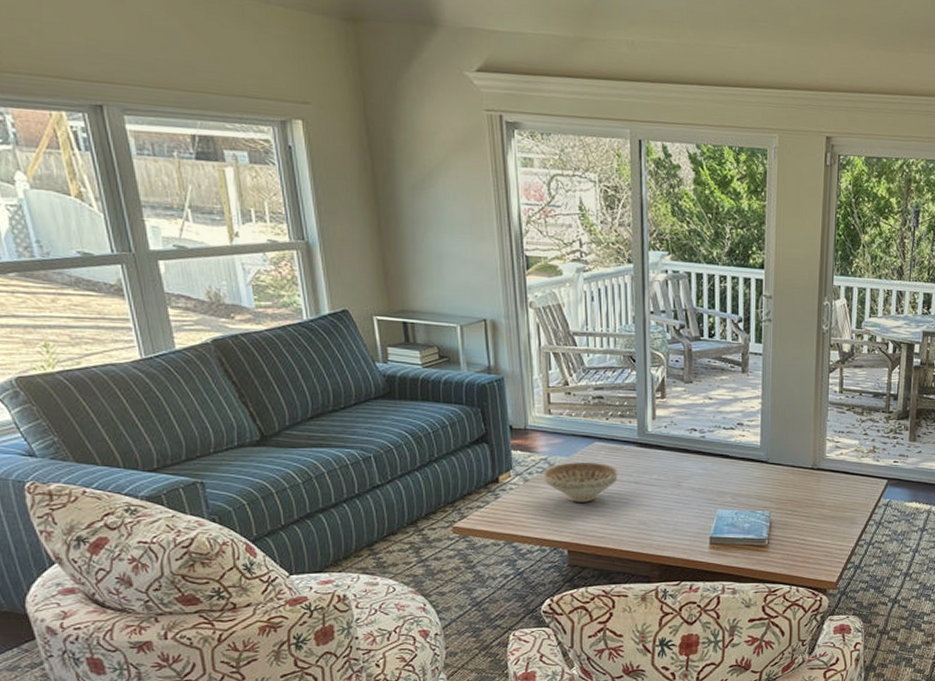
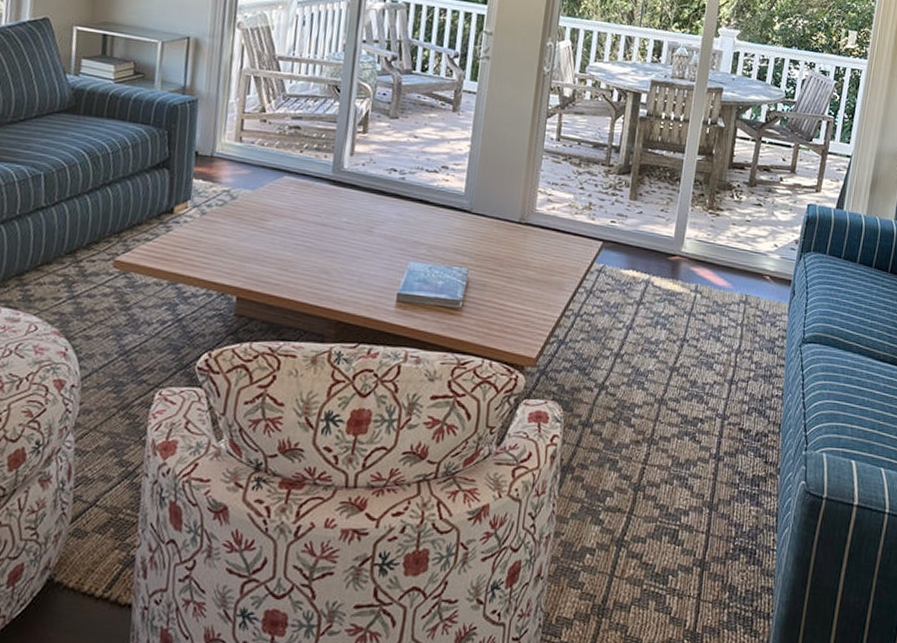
decorative bowl: present [544,462,618,502] -> none [223,196,305,243]

